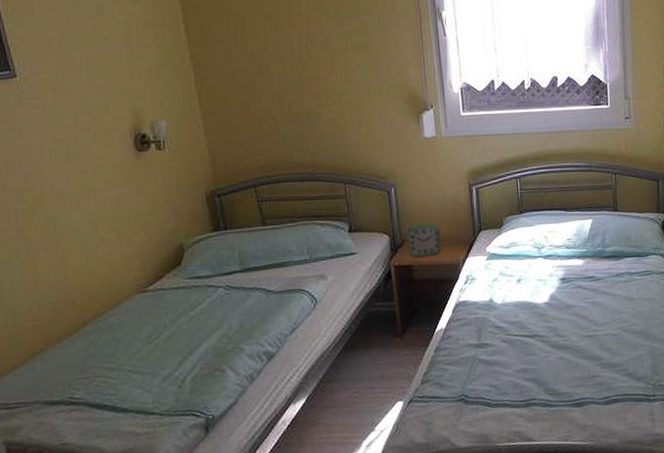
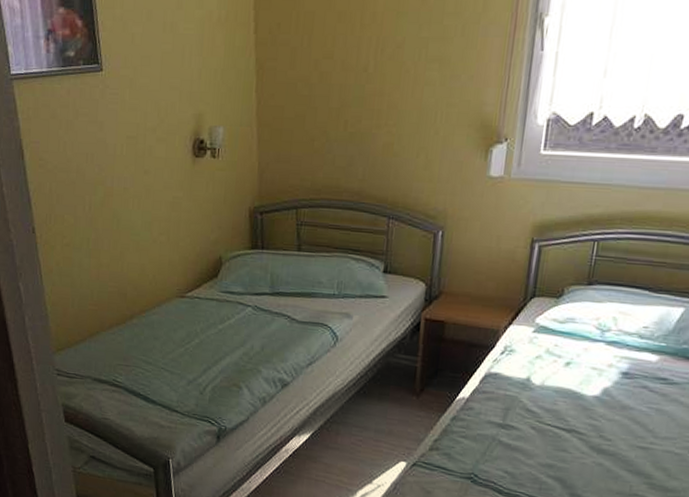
alarm clock: present [407,224,442,257] -> none [444,277,486,316]

